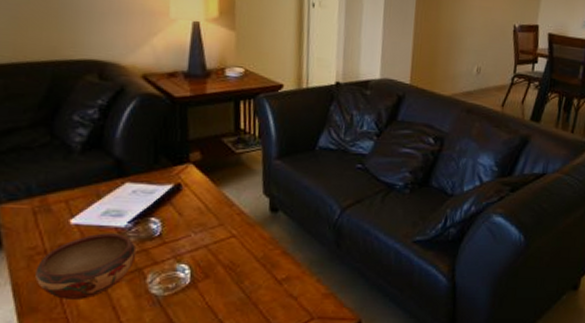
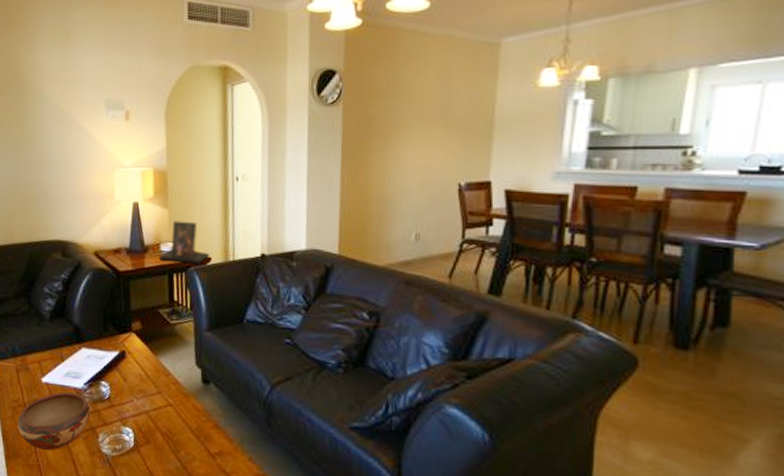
photo frame: none [224,44,282,91] -> present [159,220,210,264]

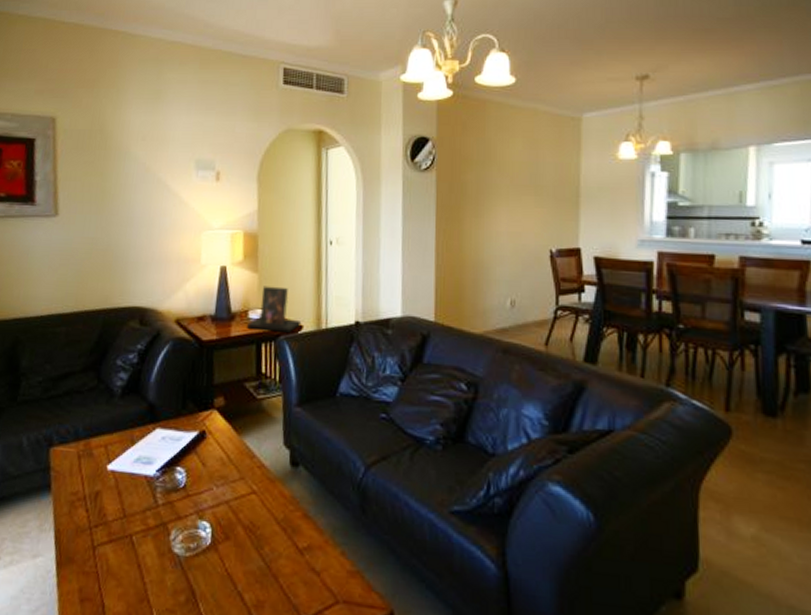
decorative bowl: present [17,392,91,451] -> none [74,481,163,553]

